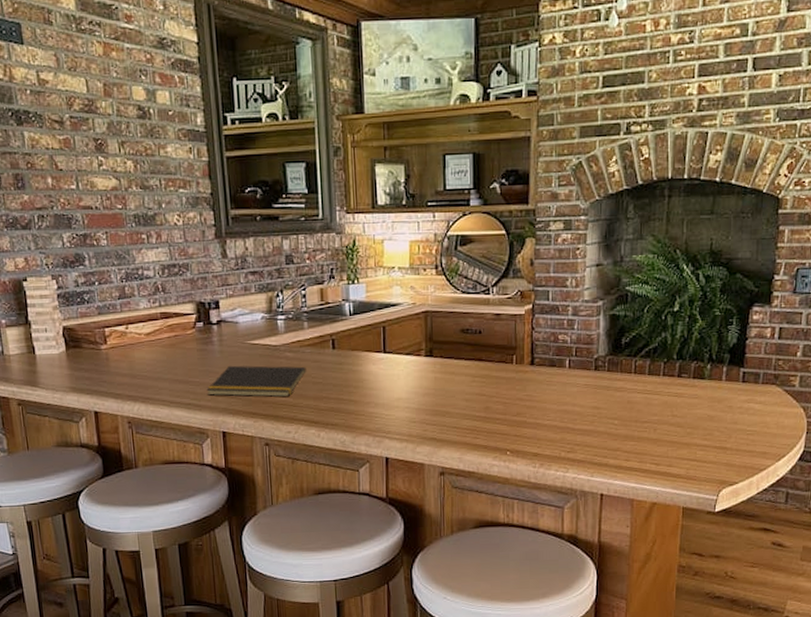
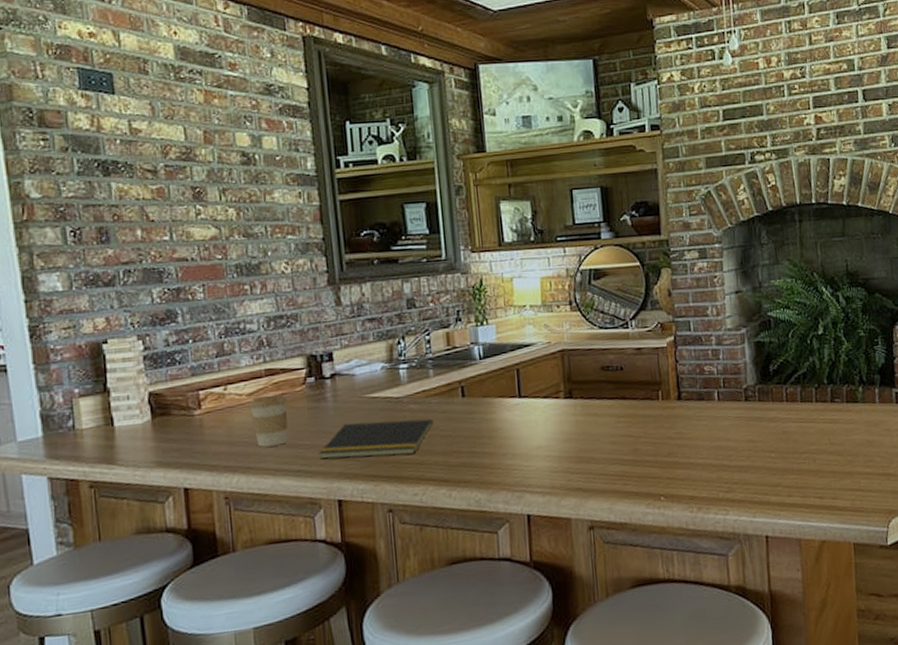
coffee cup: none [147,335,181,381] -> present [249,394,288,447]

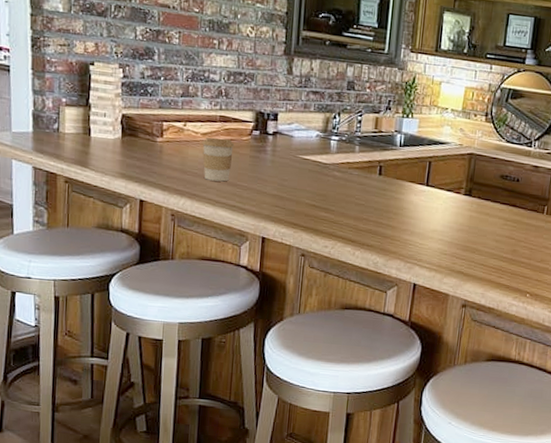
notepad: present [318,418,434,460] -> none [252,175,351,214]

